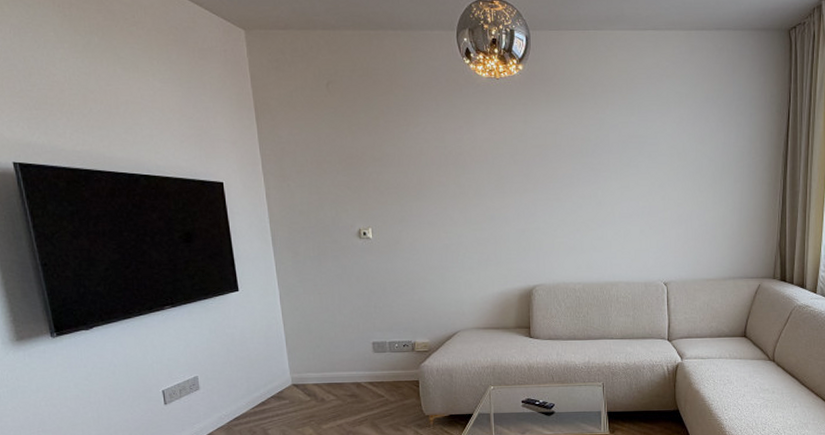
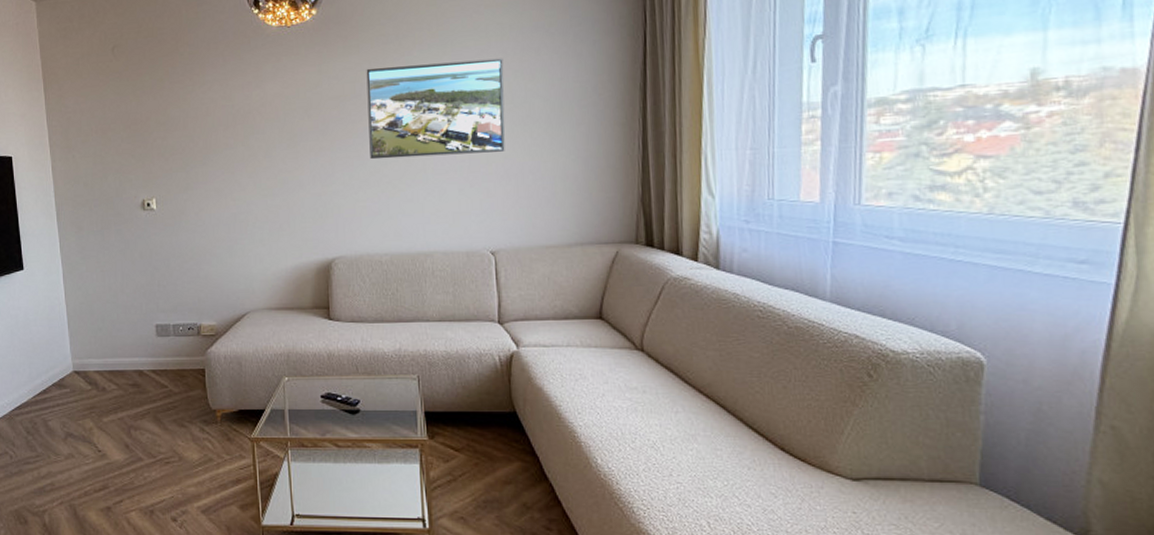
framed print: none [566,122,680,202] -> present [366,58,505,160]

